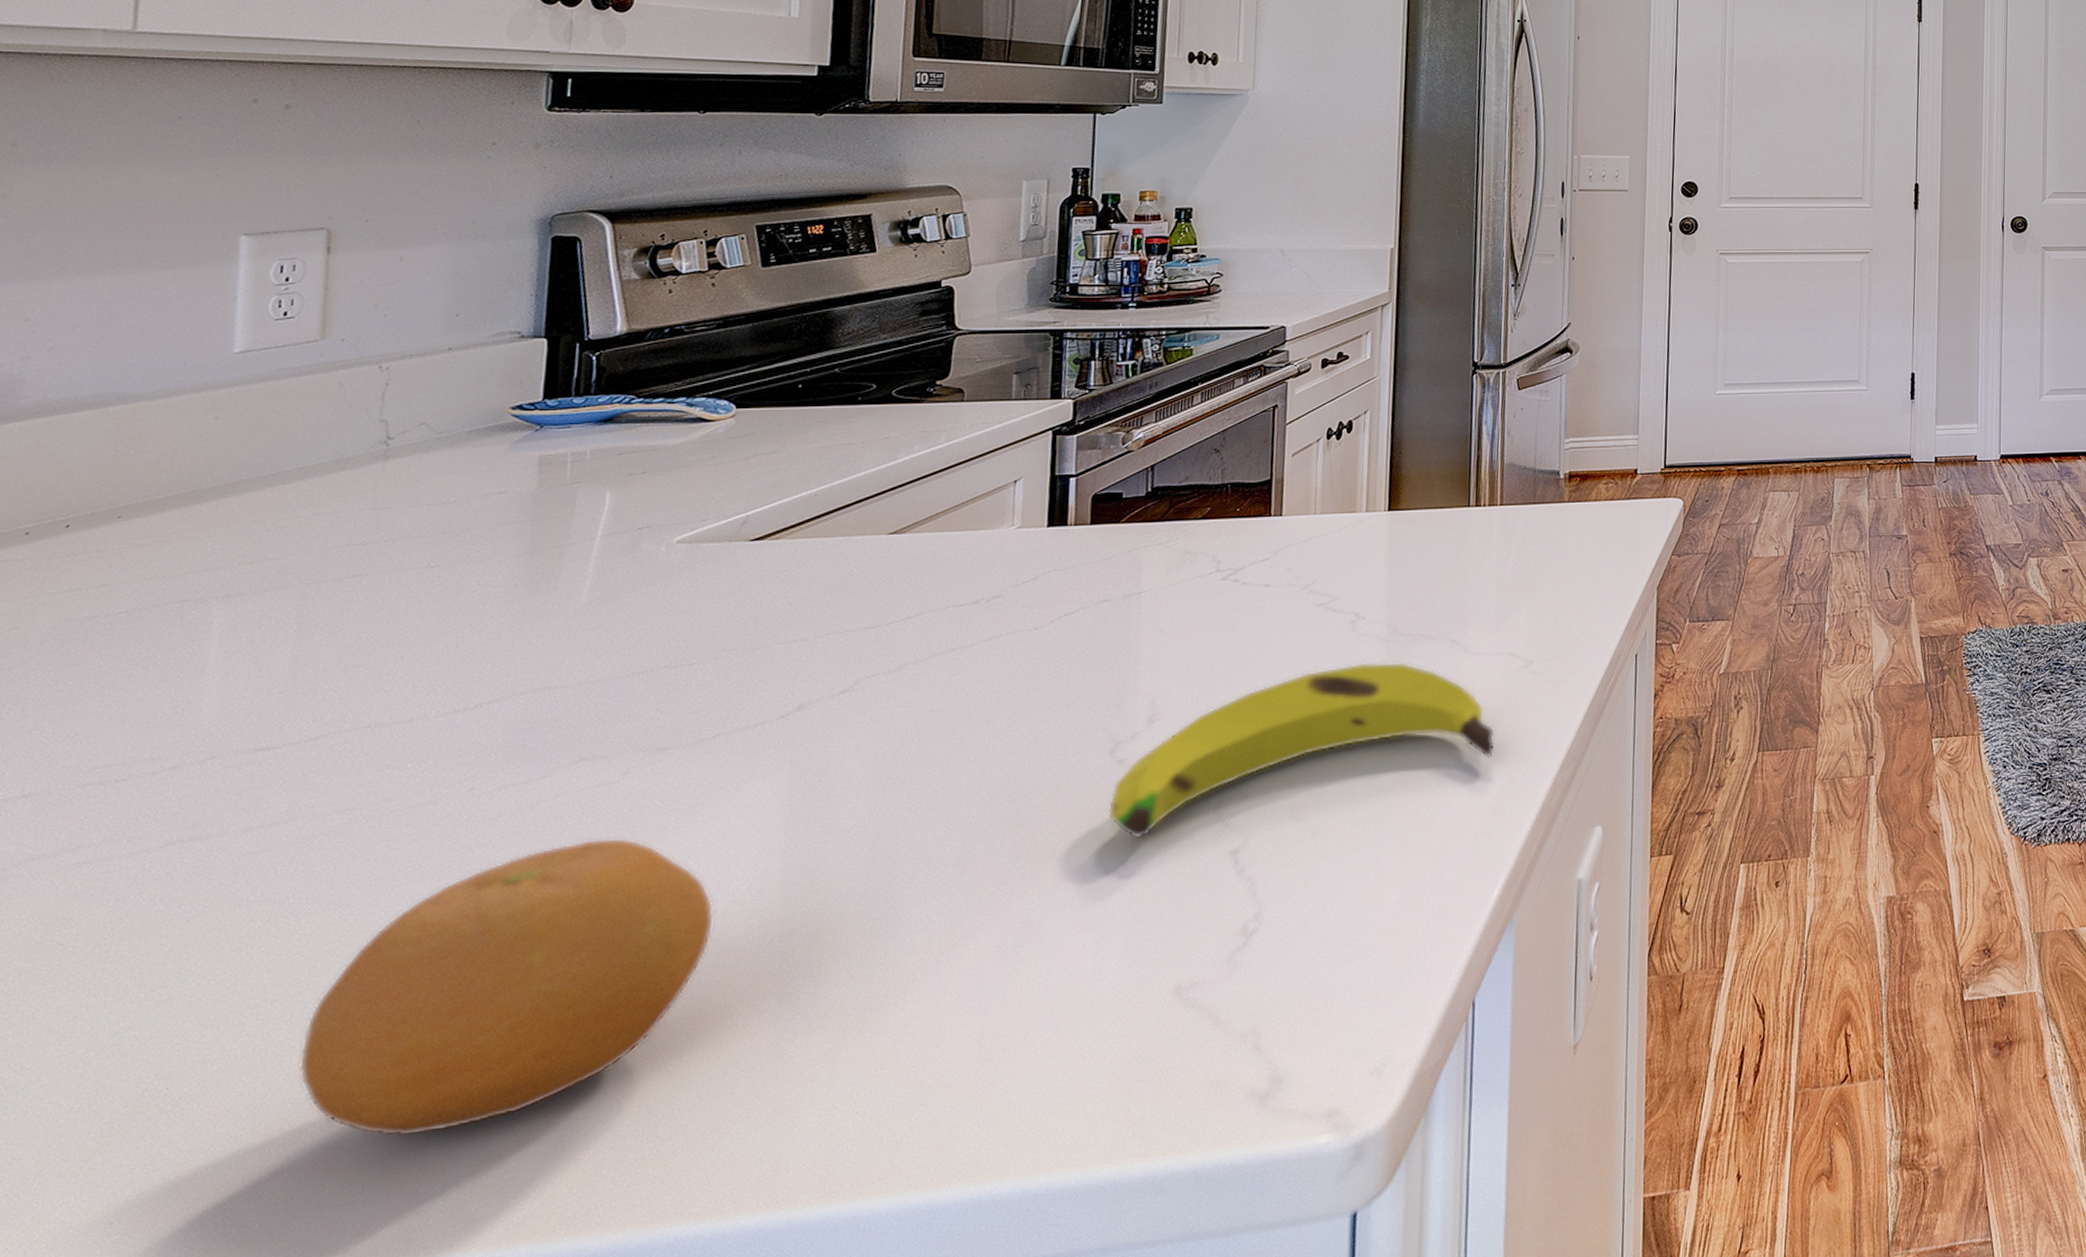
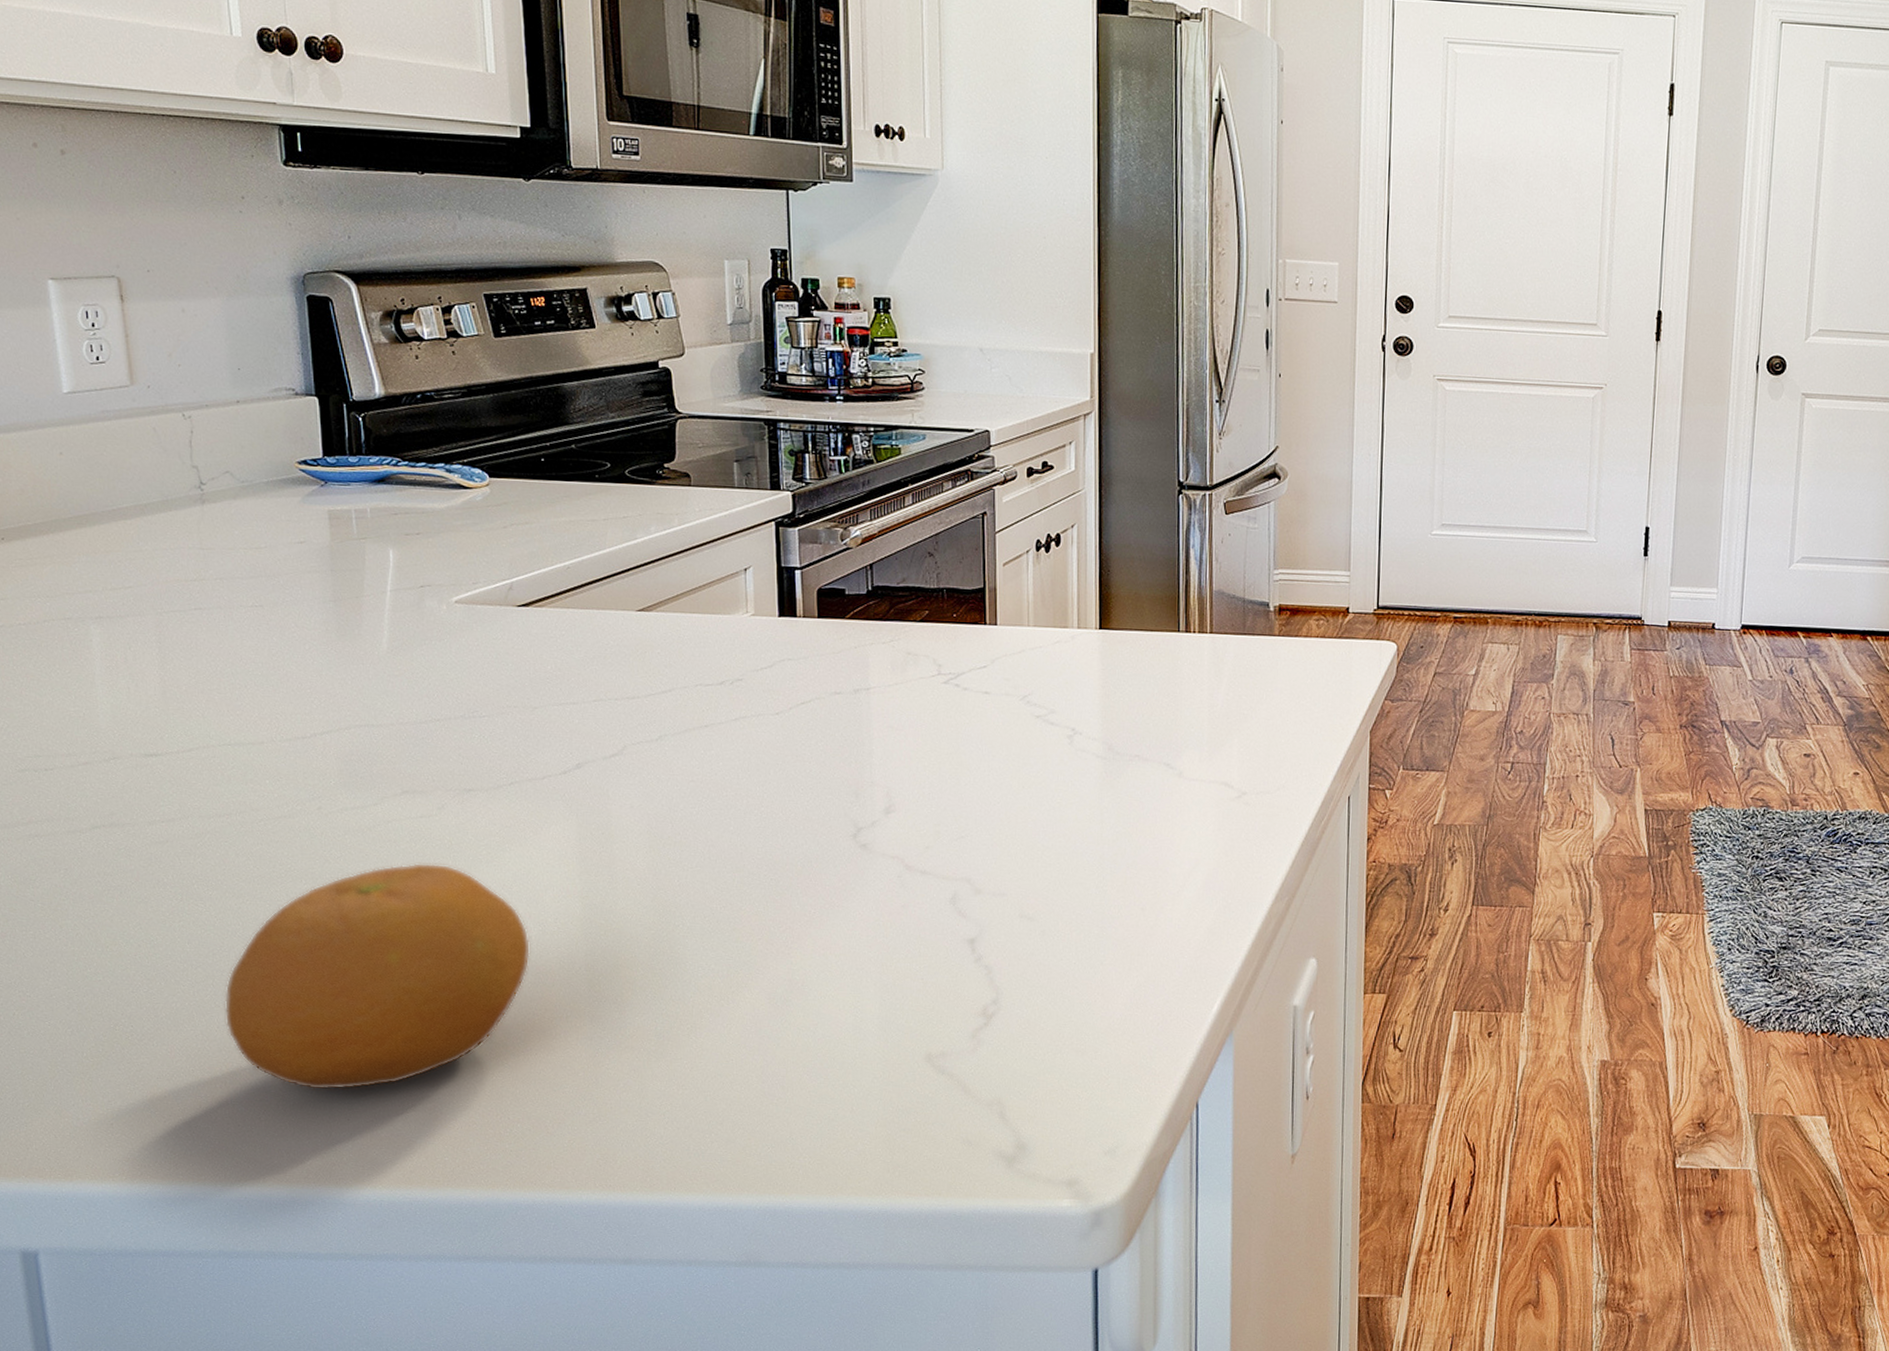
banana: present [1108,662,1495,839] -> none [856,777,1211,918]

